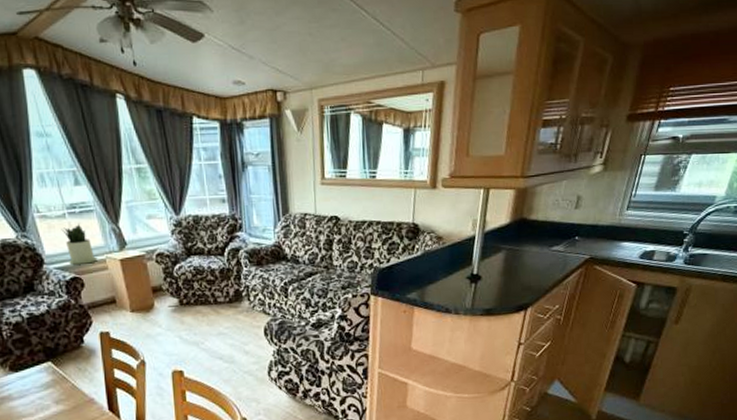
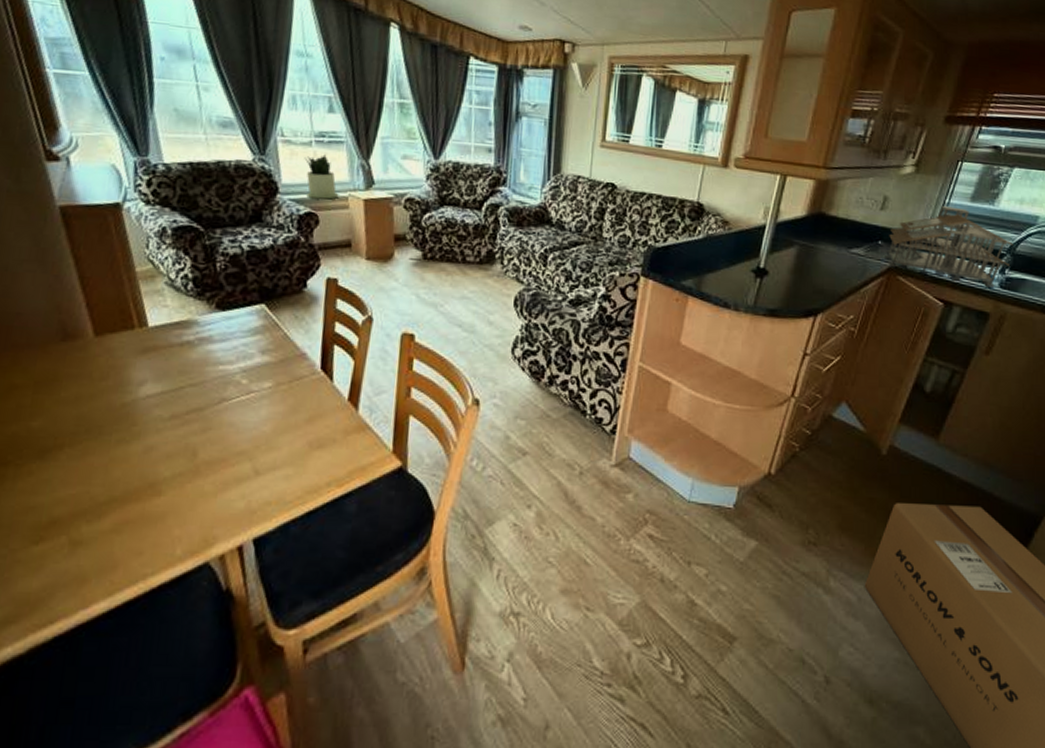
dish rack: none [582,197,694,265] -> present [885,206,1013,288]

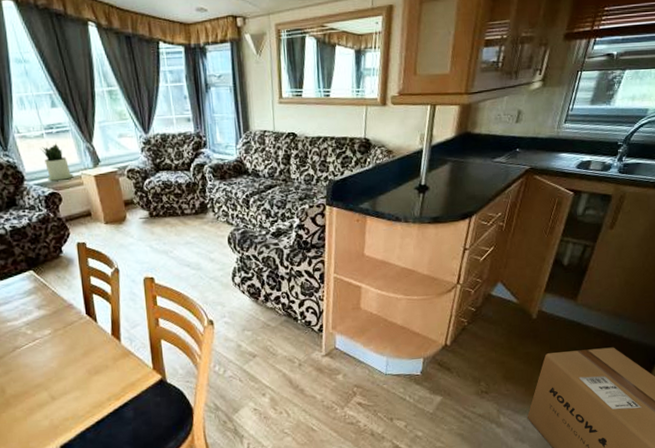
dish rack: present [885,206,1013,288] -> none [523,111,628,174]

